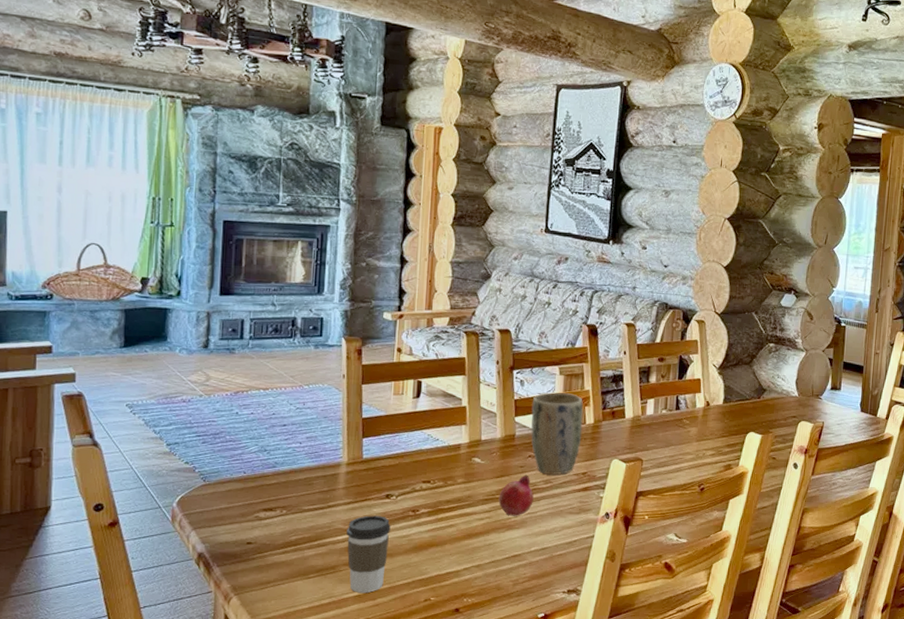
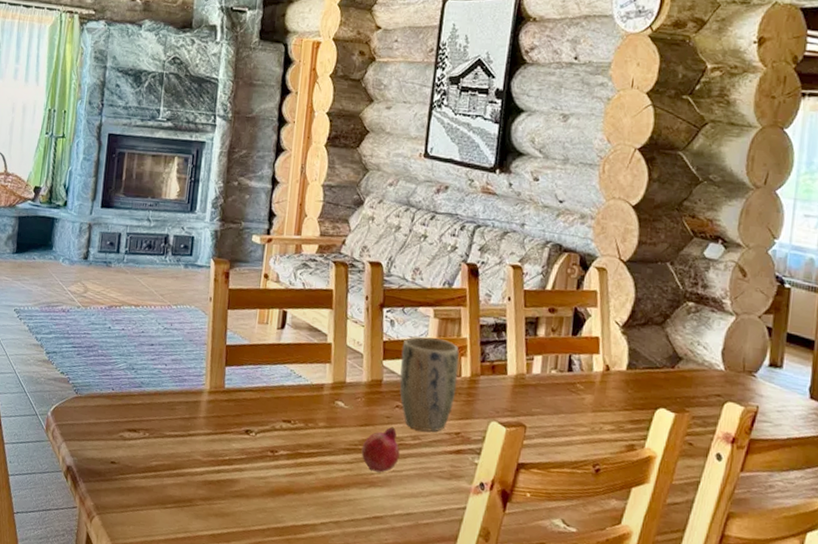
coffee cup: present [346,515,391,593] -> none [204,449,249,534]

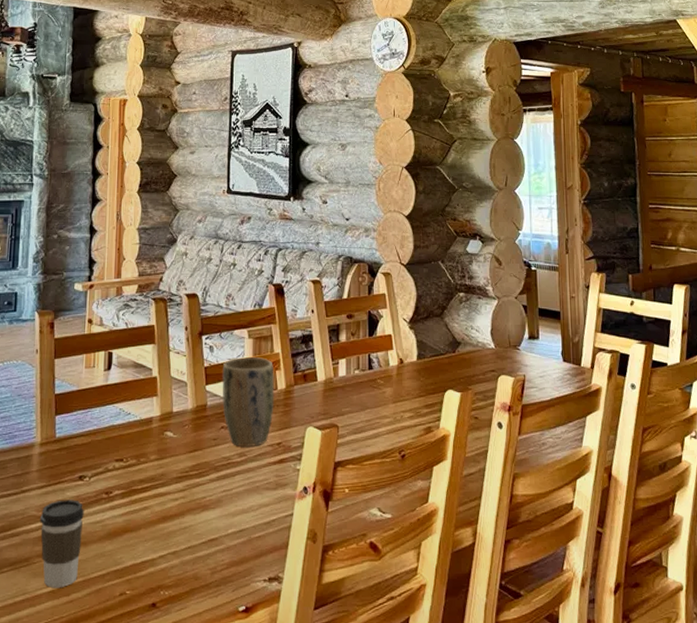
coffee cup: none [204,449,249,534] -> present [40,499,84,587]
fruit: present [361,426,400,473] -> none [192,448,228,495]

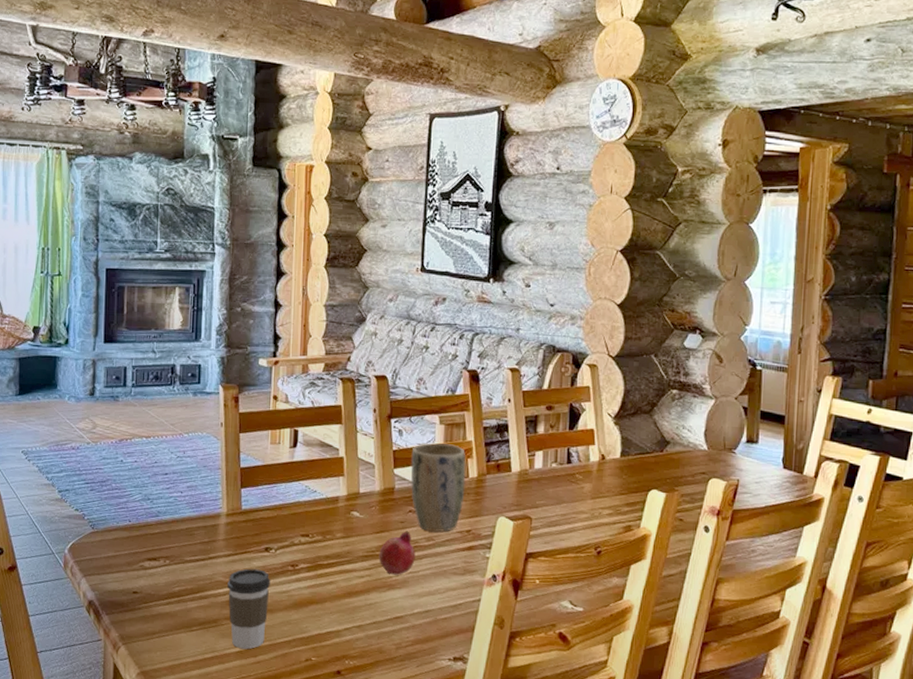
fruit: none [192,448,228,495] -> present [379,531,416,575]

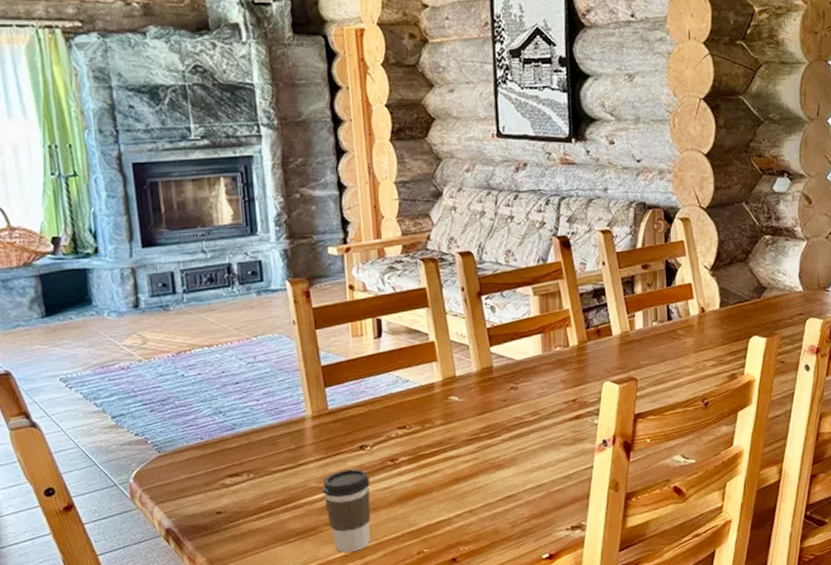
fruit: present [379,531,416,575] -> none [483,408,522,455]
plant pot: present [411,443,466,532] -> none [507,315,567,406]

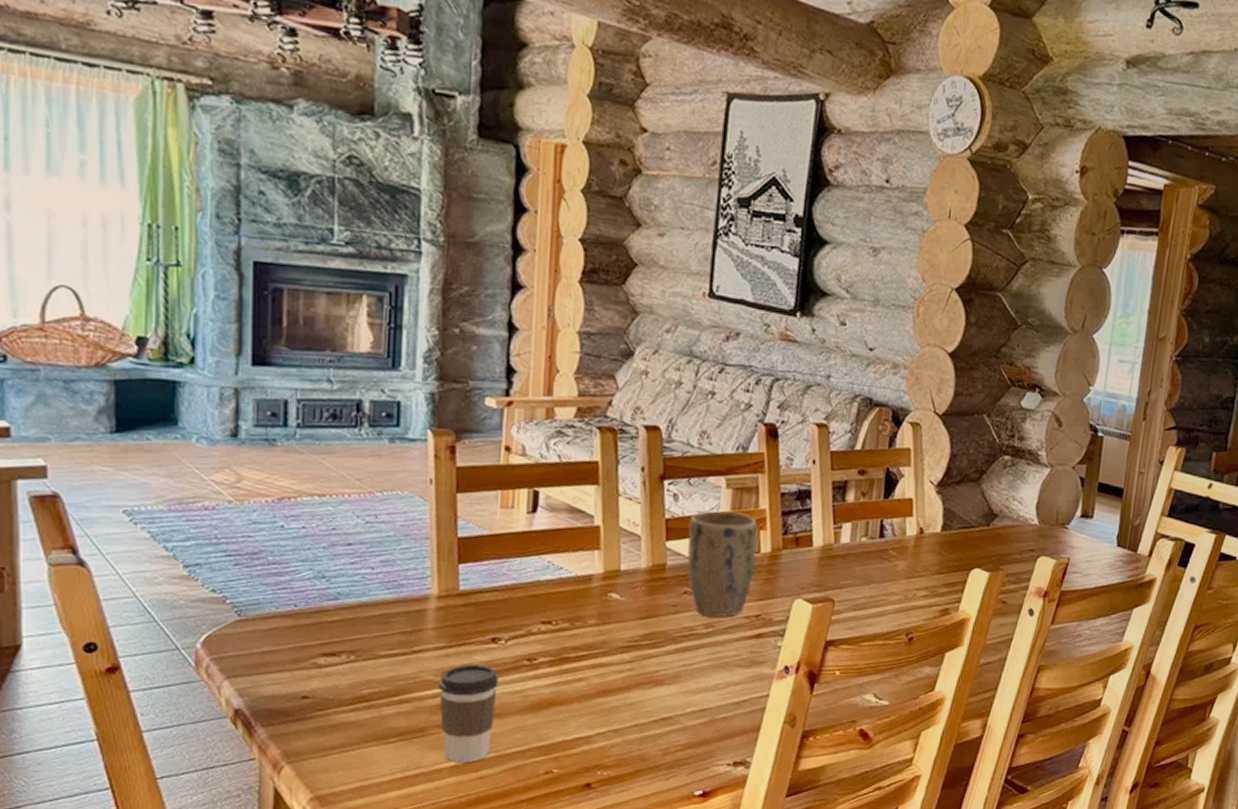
plant pot: none [507,315,567,406] -> present [687,510,758,617]

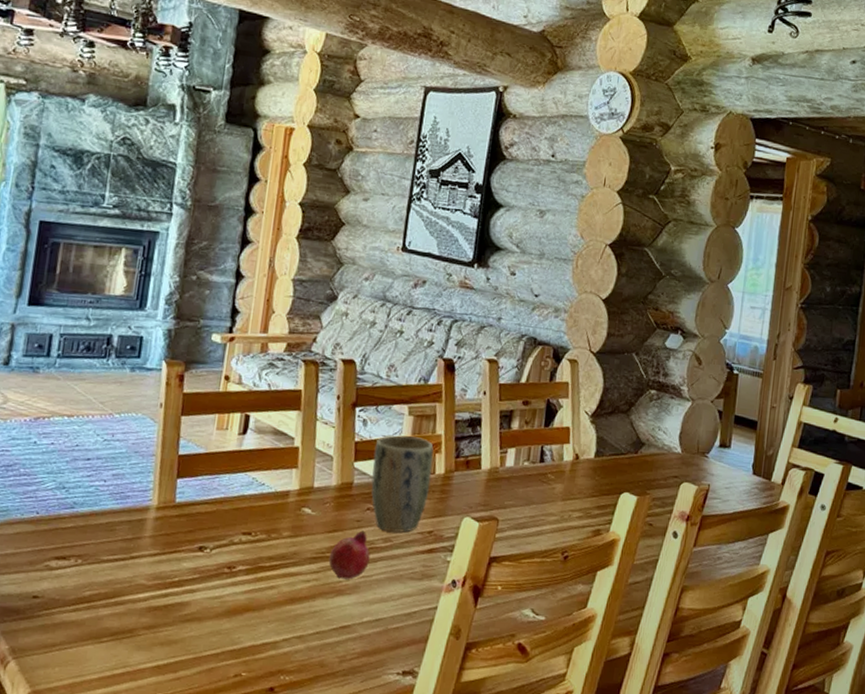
coffee cup: present [438,664,499,762] -> none [148,570,202,663]
fruit: none [643,616,691,669] -> present [328,530,371,580]

